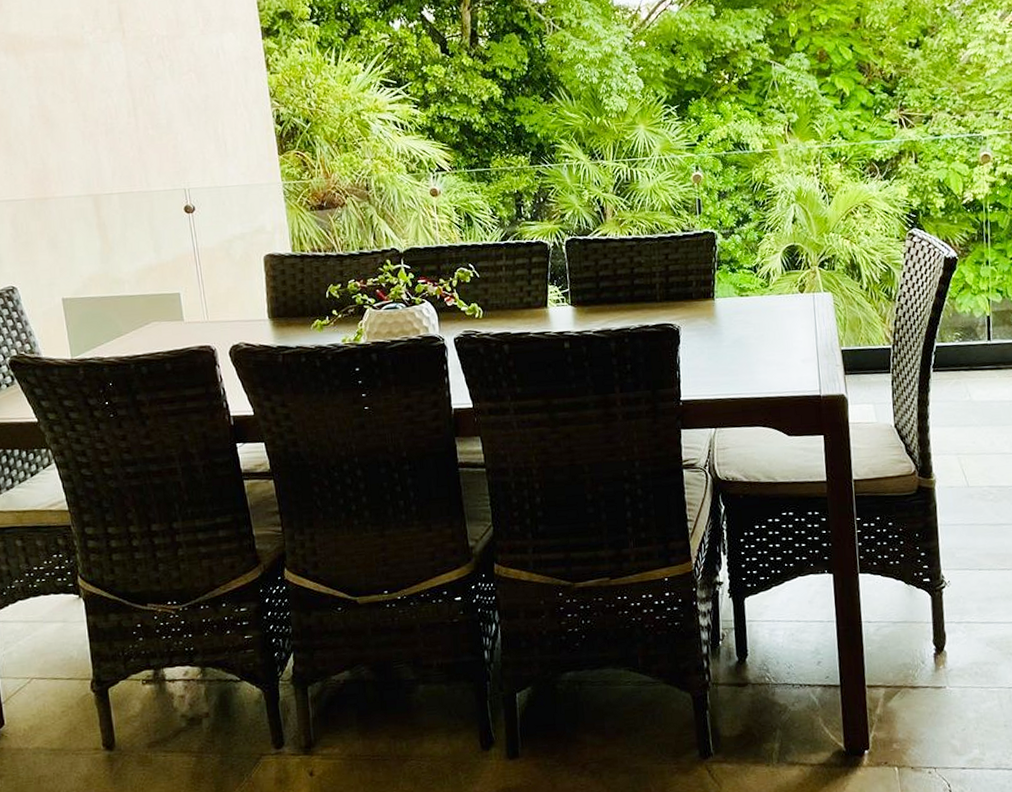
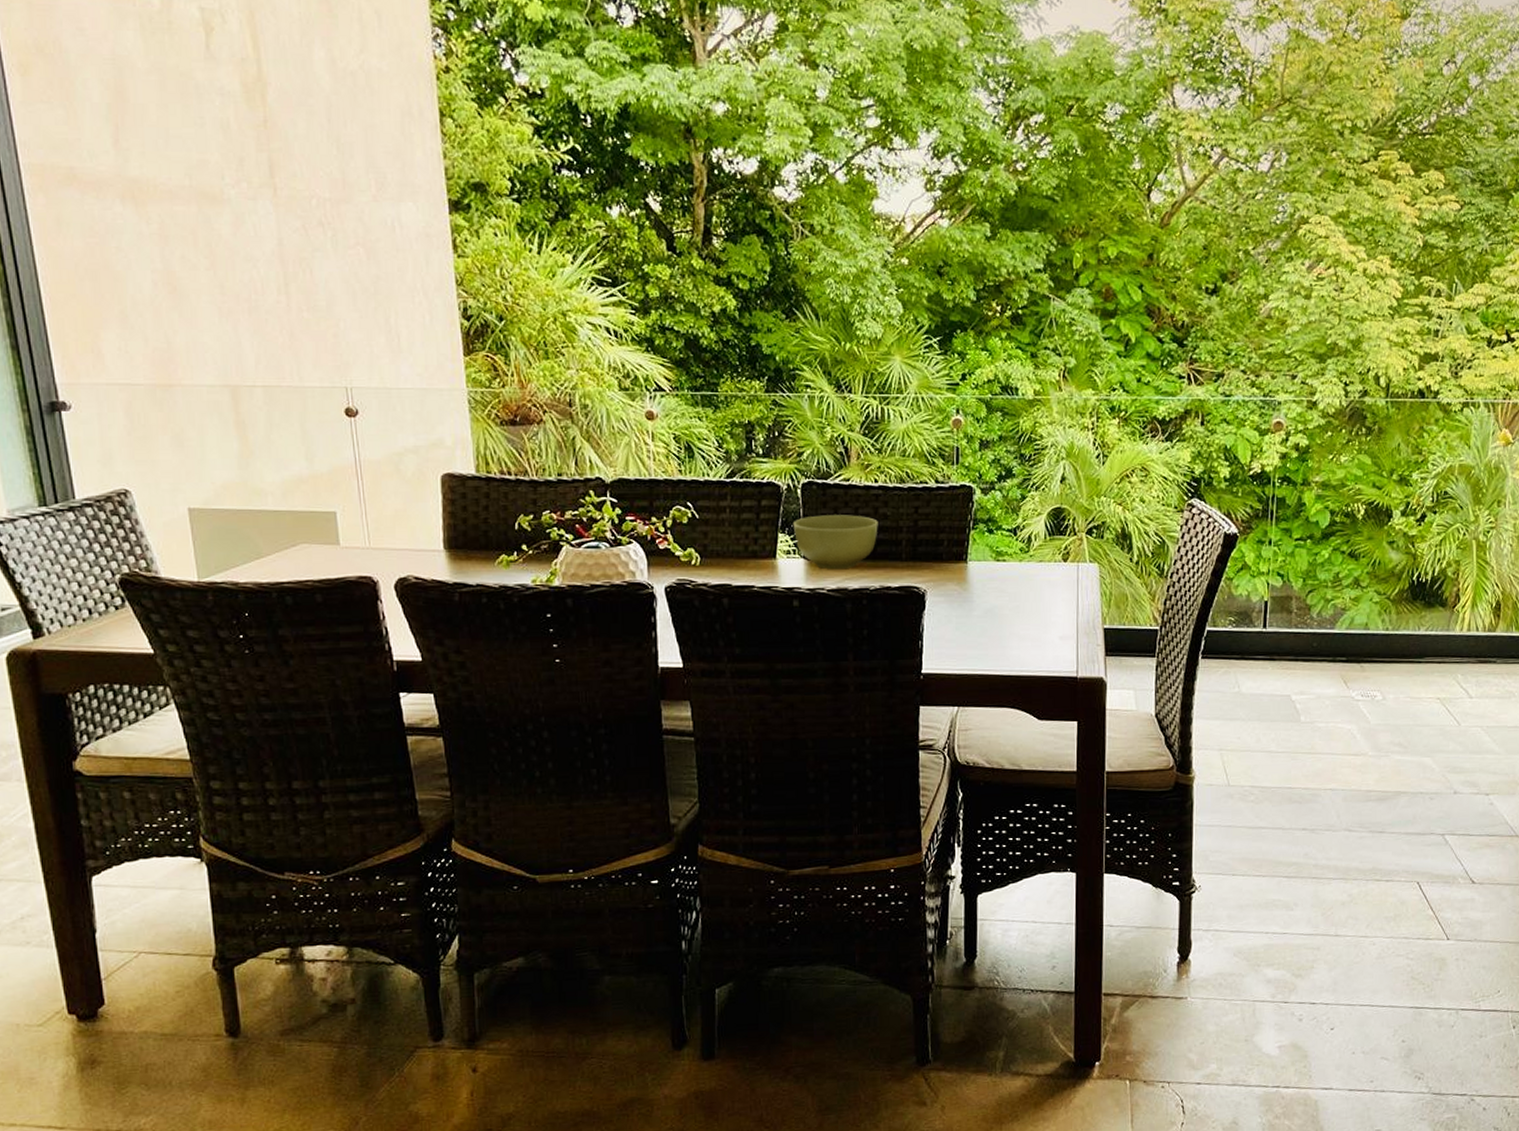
bowl: none [560,265,634,314] -> present [792,515,878,569]

